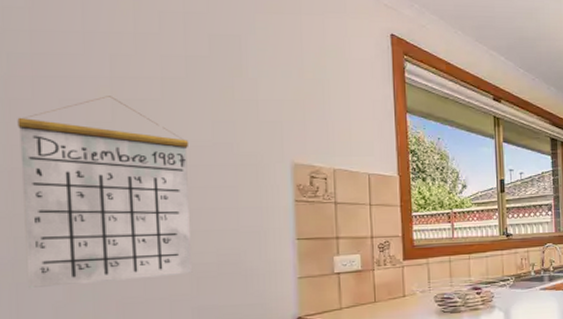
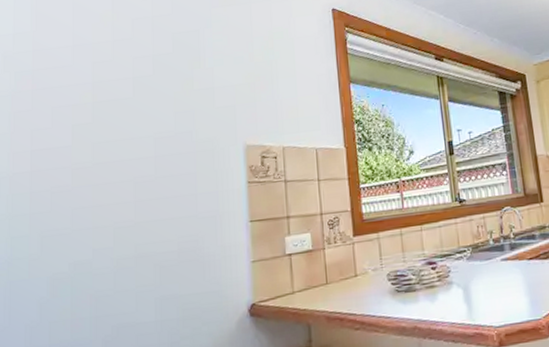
calendar: present [17,96,193,289] -> none [19,99,156,287]

